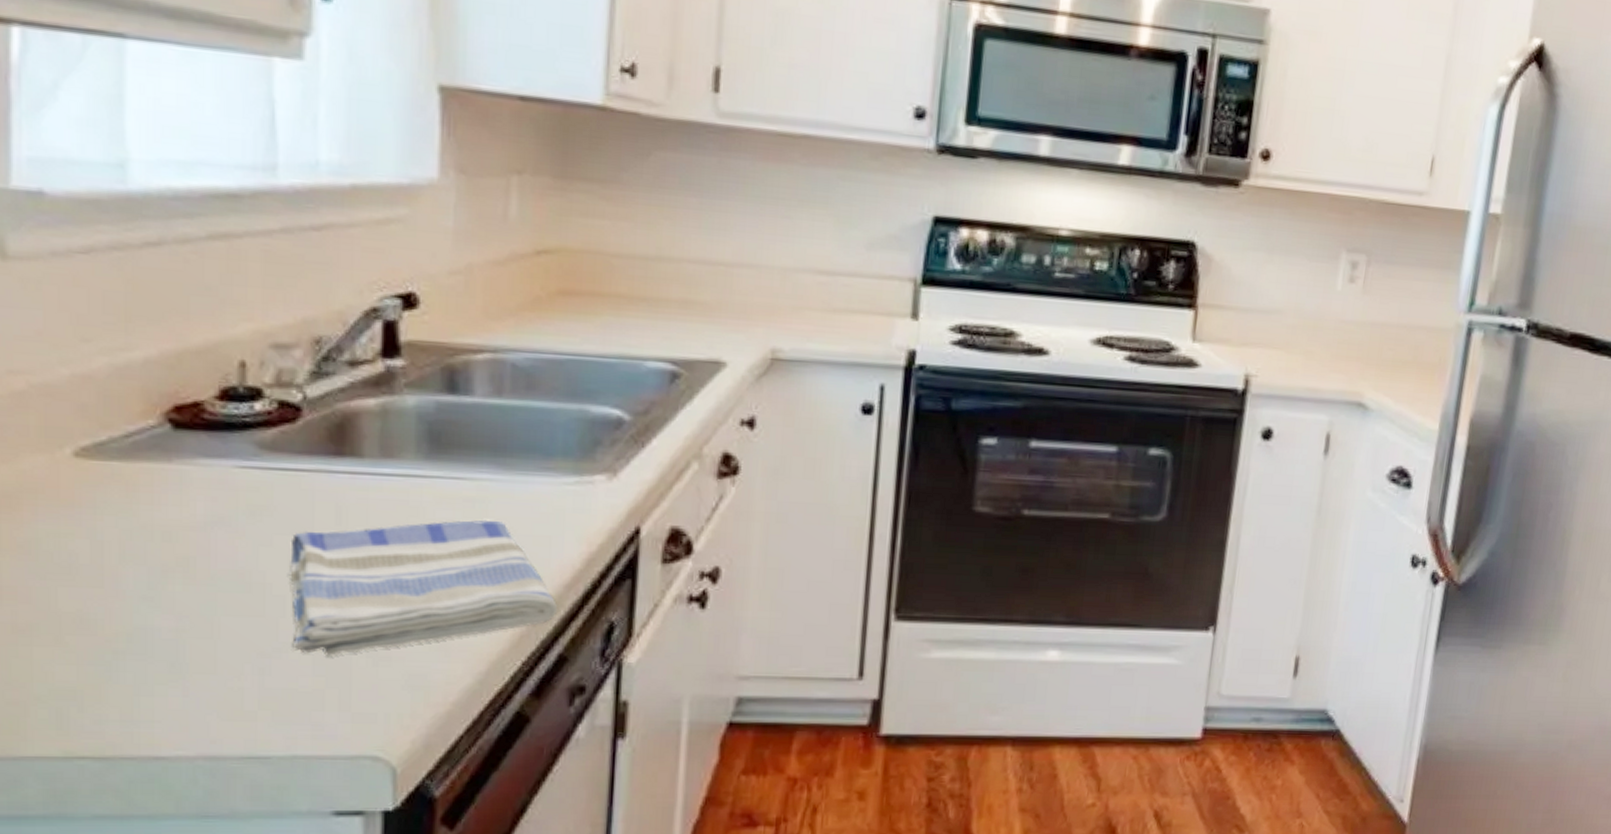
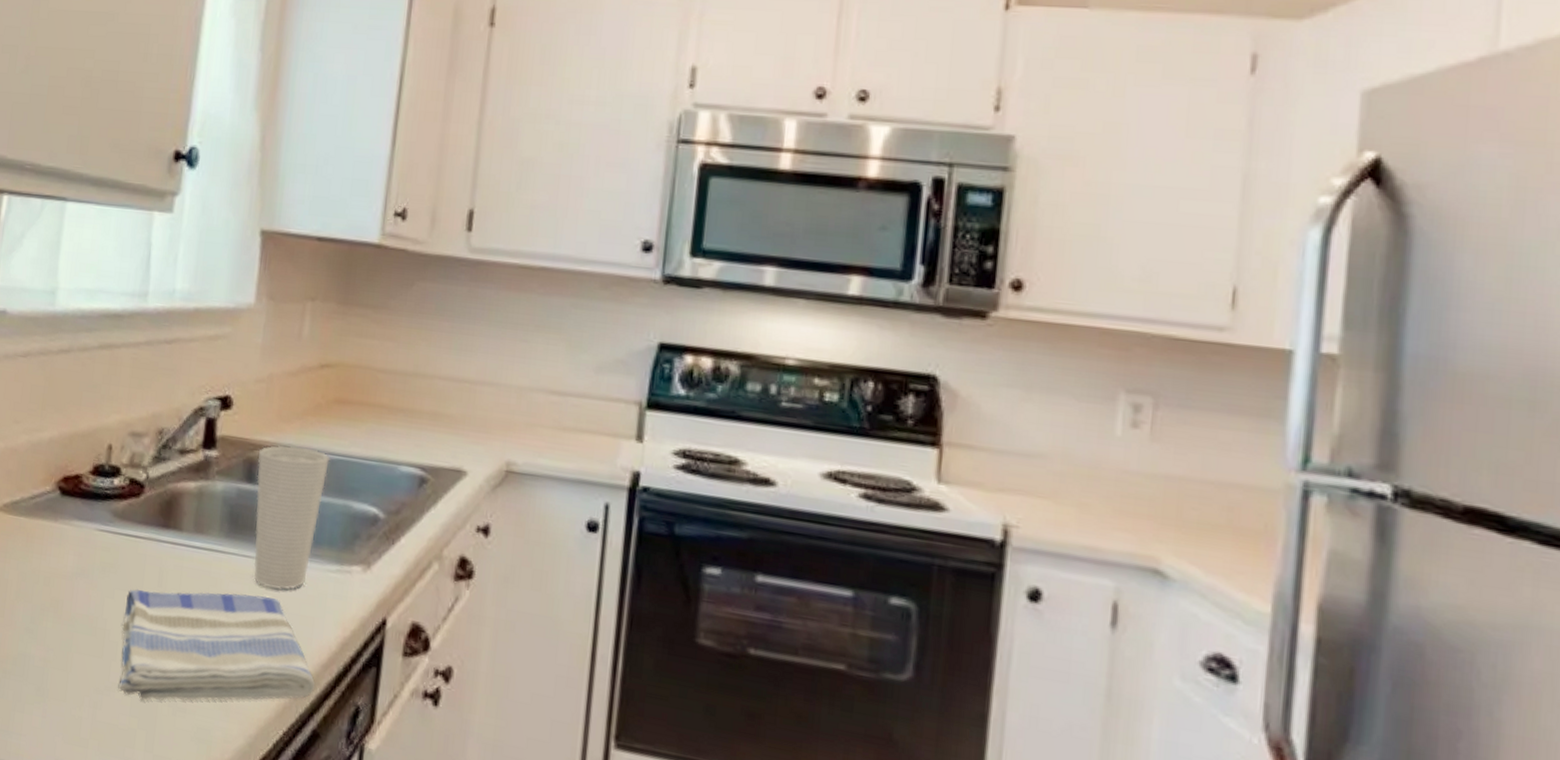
cup: none [460,347,558,512] -> present [253,445,331,591]

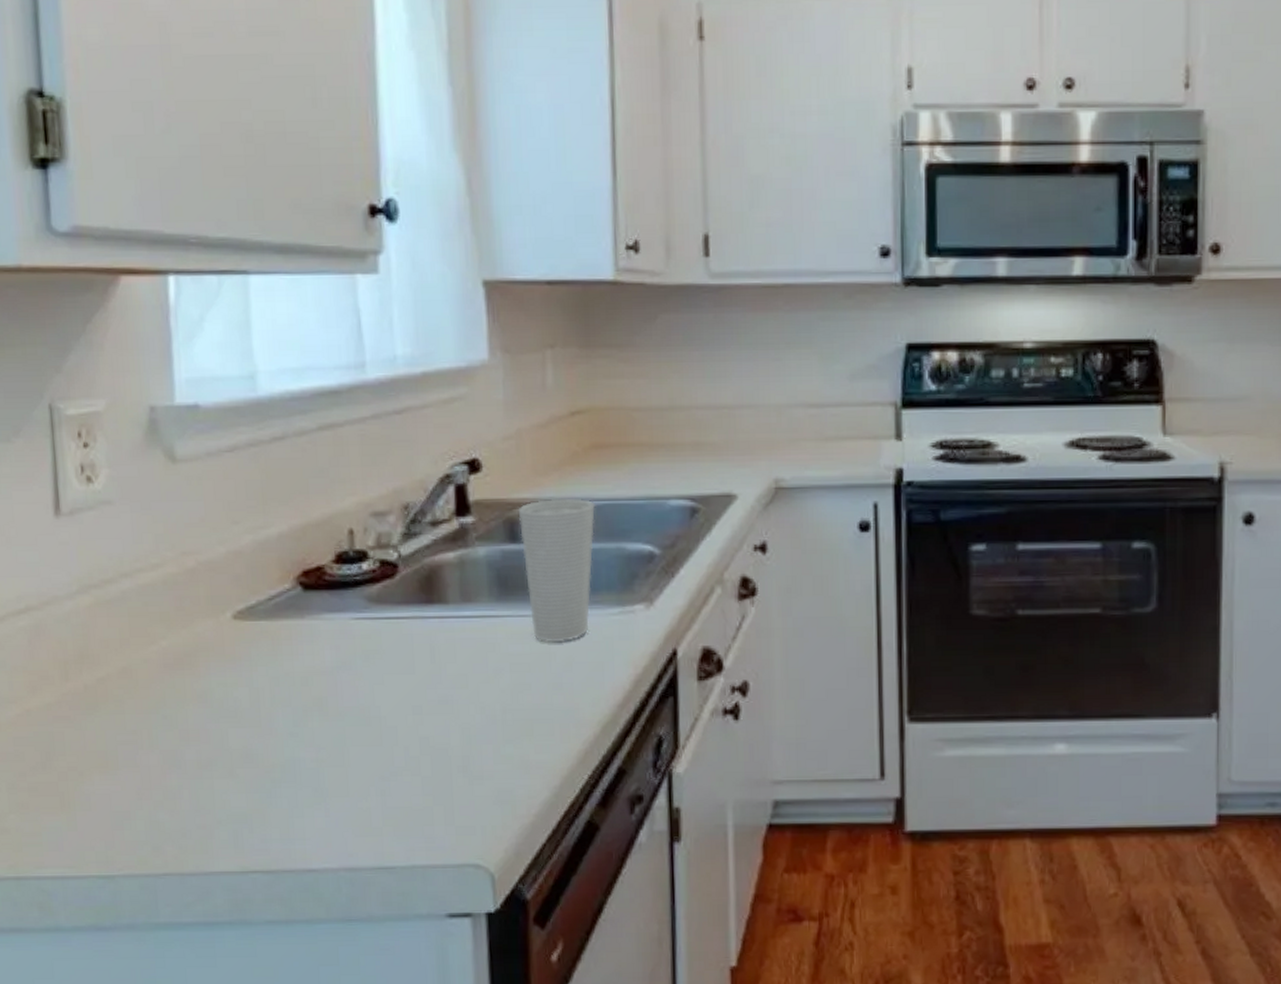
dish towel: present [118,589,315,701] -> none [398,651,613,778]

